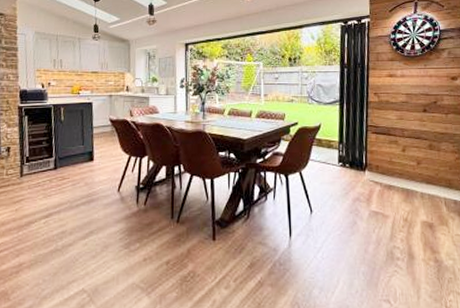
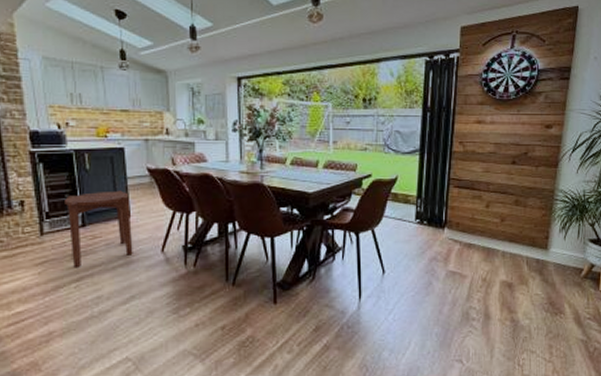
side table: none [42,138,95,206] -> present [65,190,133,269]

